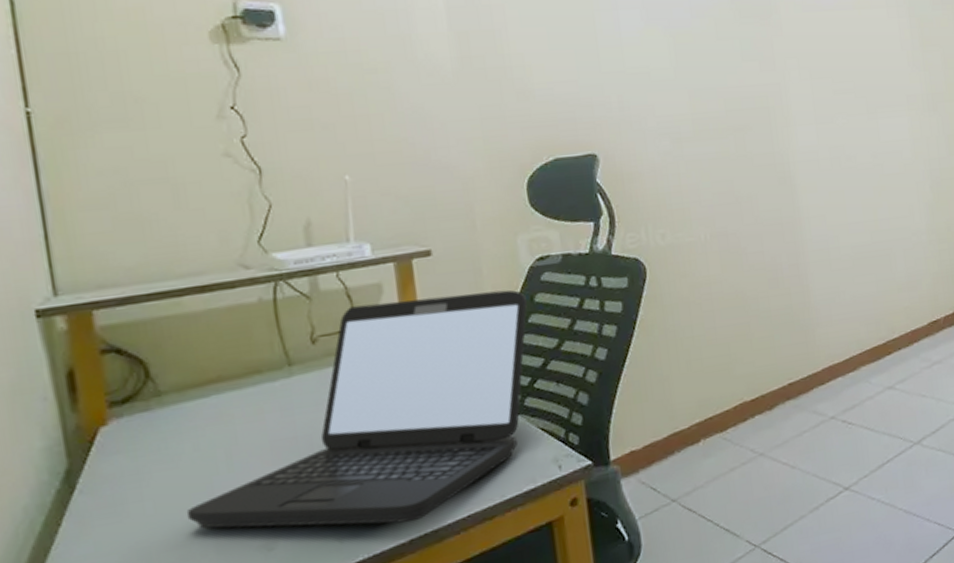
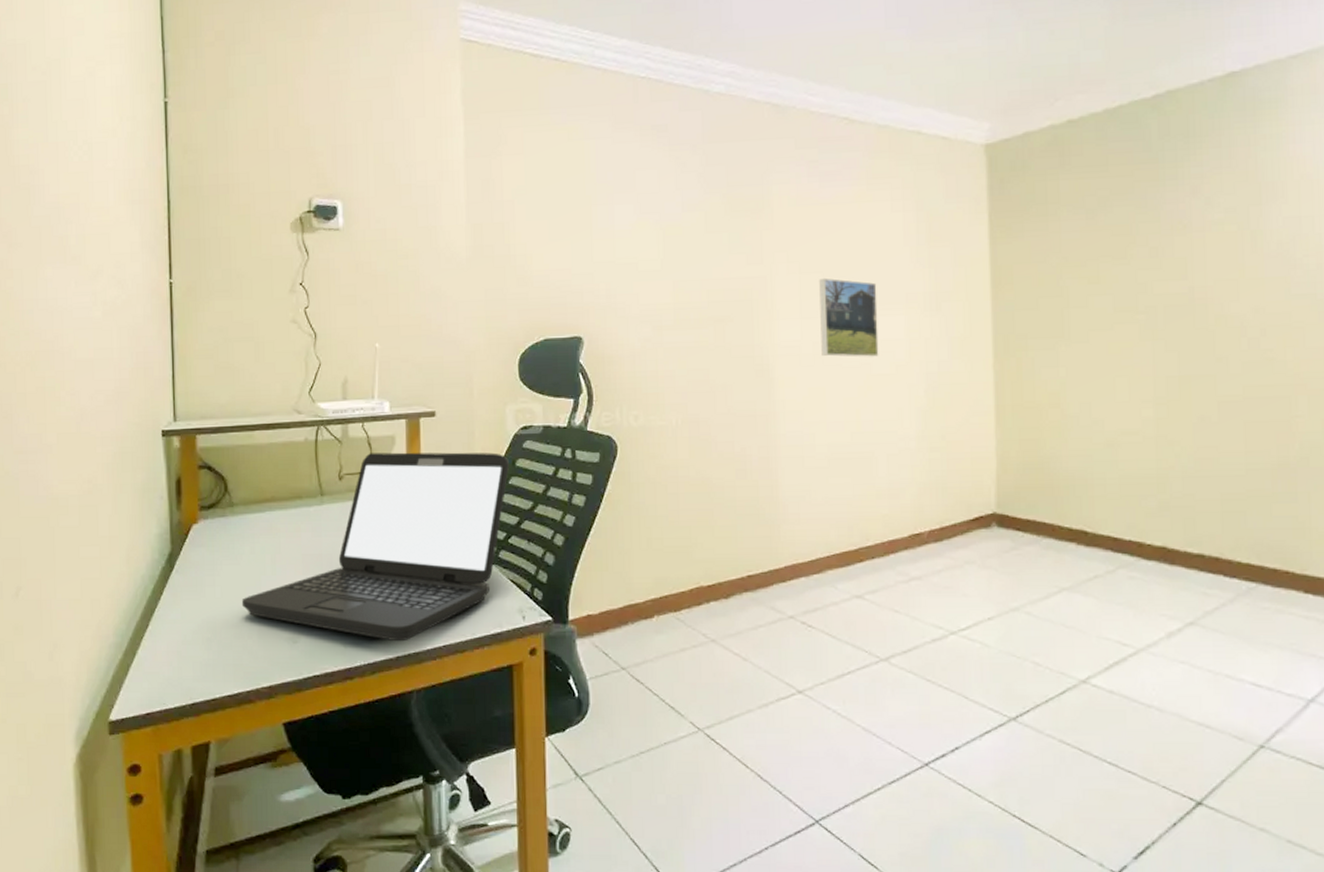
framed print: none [829,83,889,160] -> present [819,278,879,357]

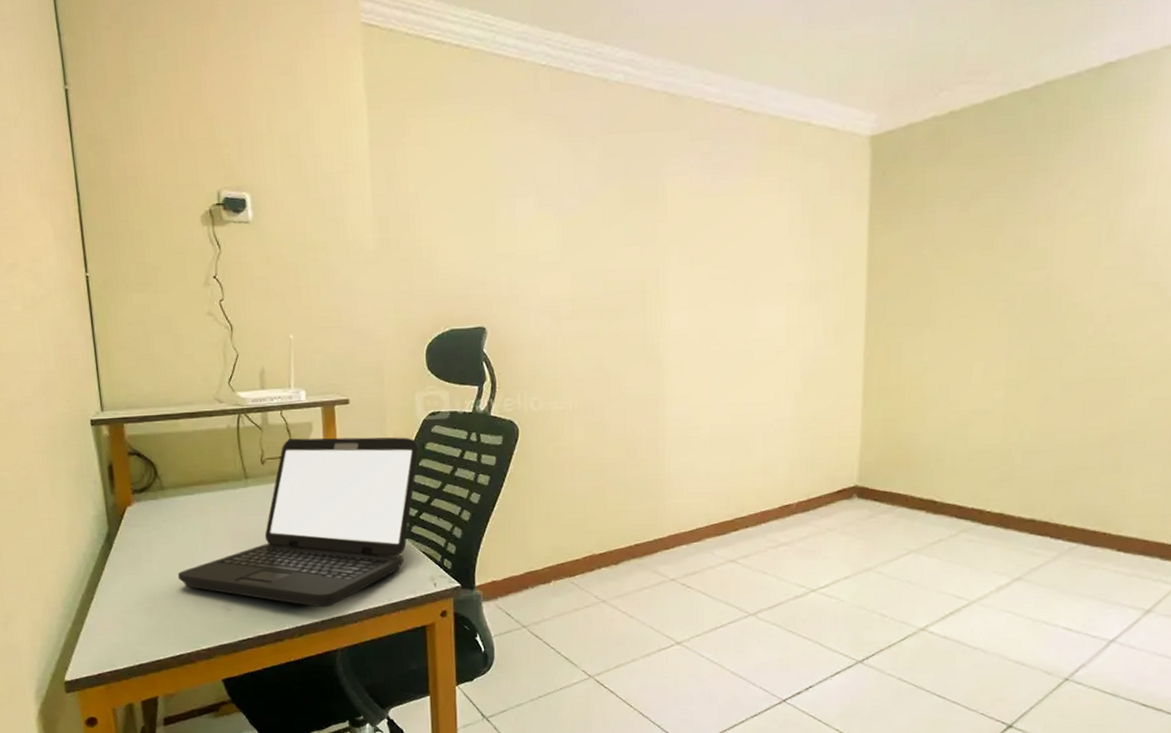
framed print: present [819,278,879,357] -> none [708,269,762,345]

